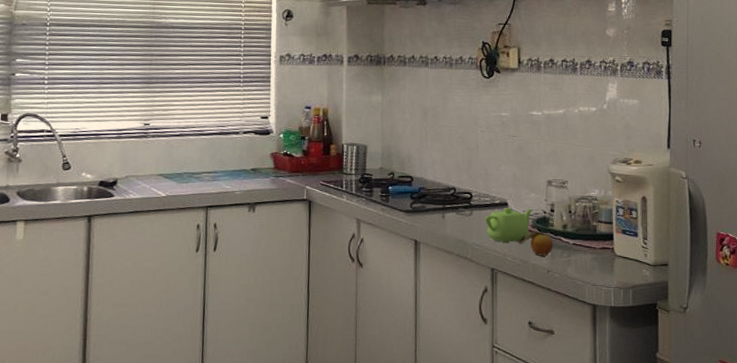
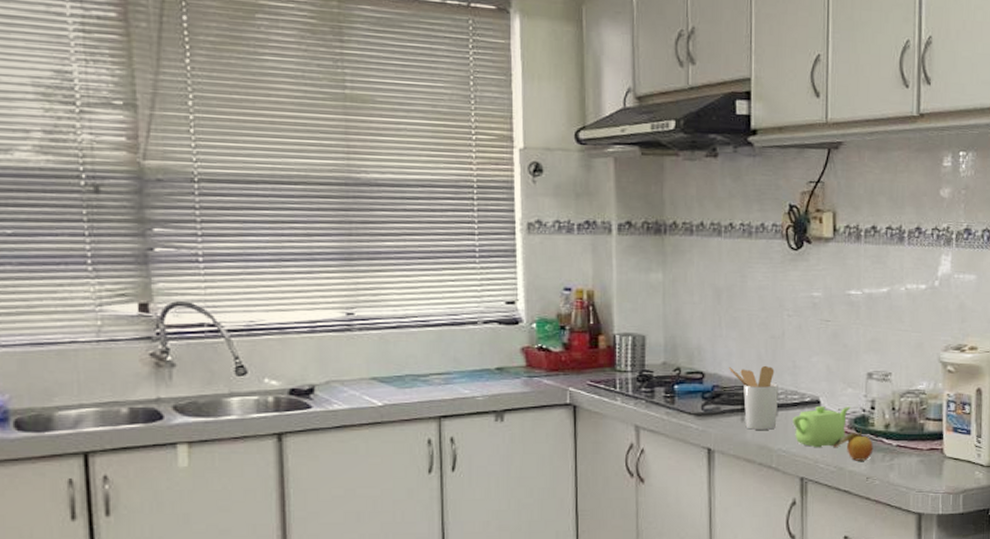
utensil holder: none [432,172,474,226] -> present [728,365,779,430]

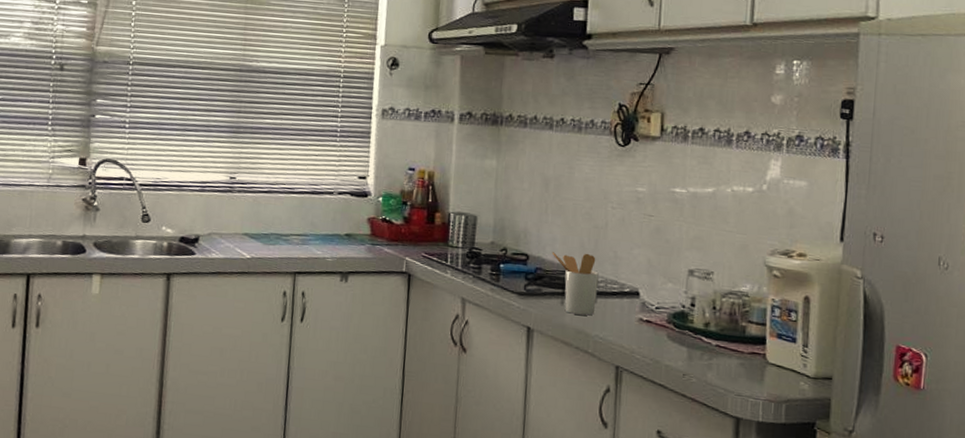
teapot: present [793,405,851,448] -> none [611,297,670,339]
fruit: present [832,426,874,461] -> none [649,322,692,357]

